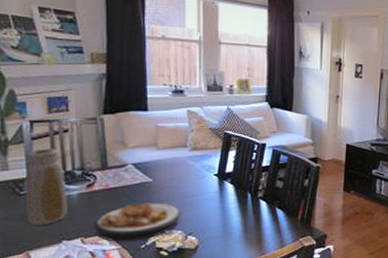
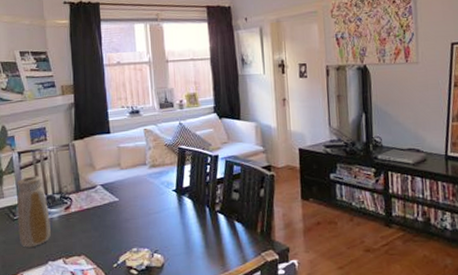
plate: present [92,203,181,242] -> none [72,221,146,262]

